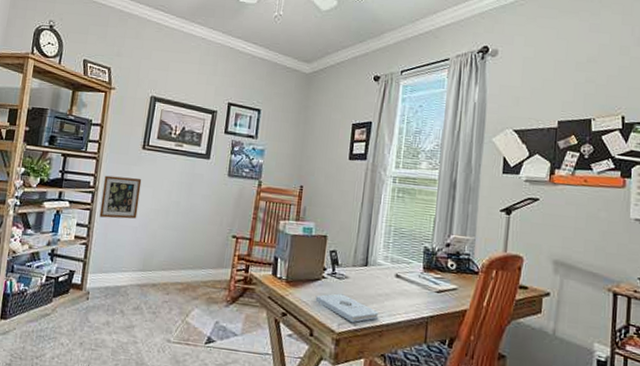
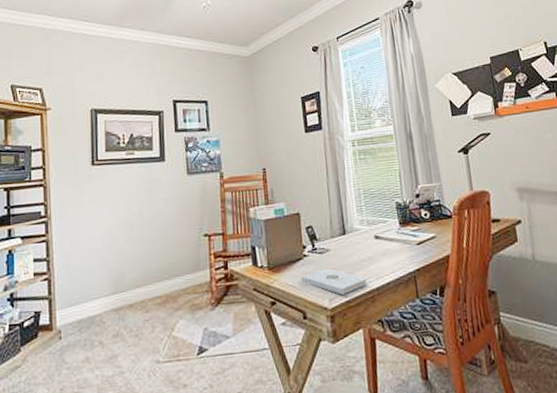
picture frame: present [99,175,142,219] -> none [56,197,99,247]

